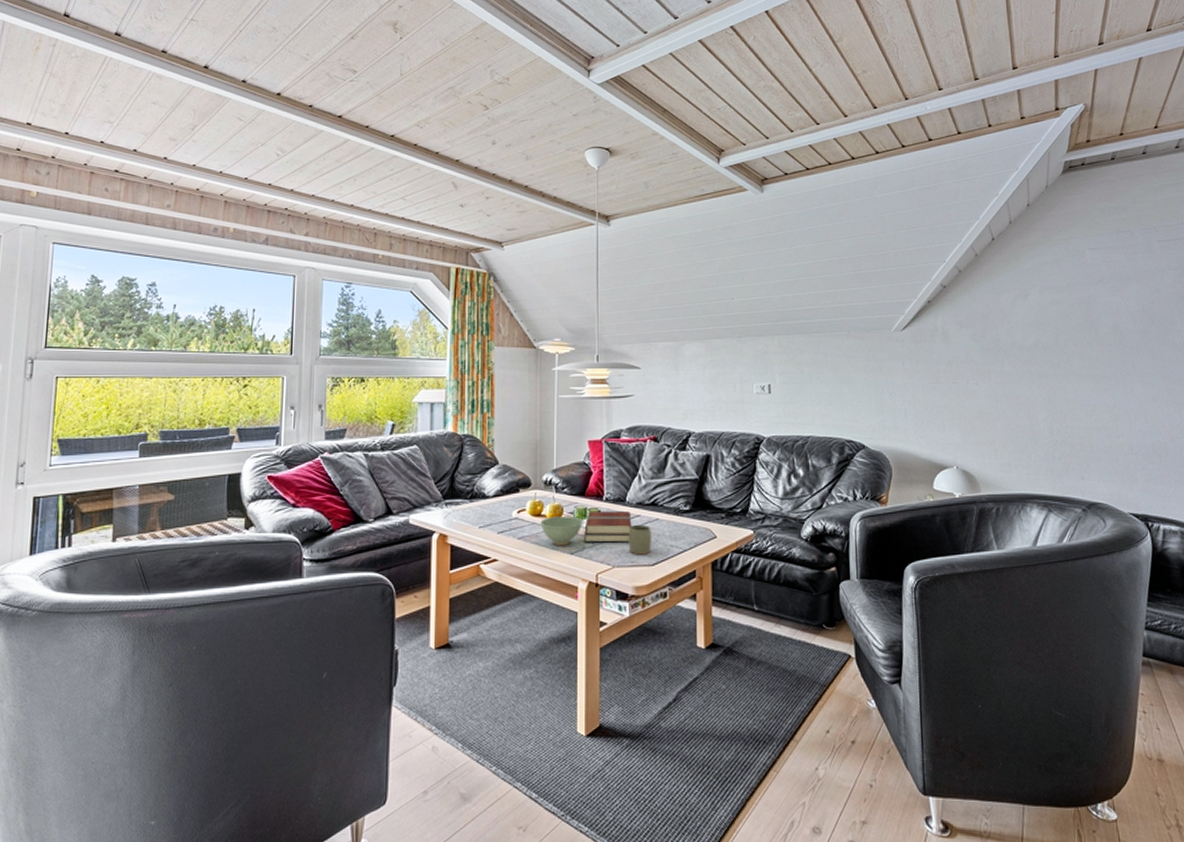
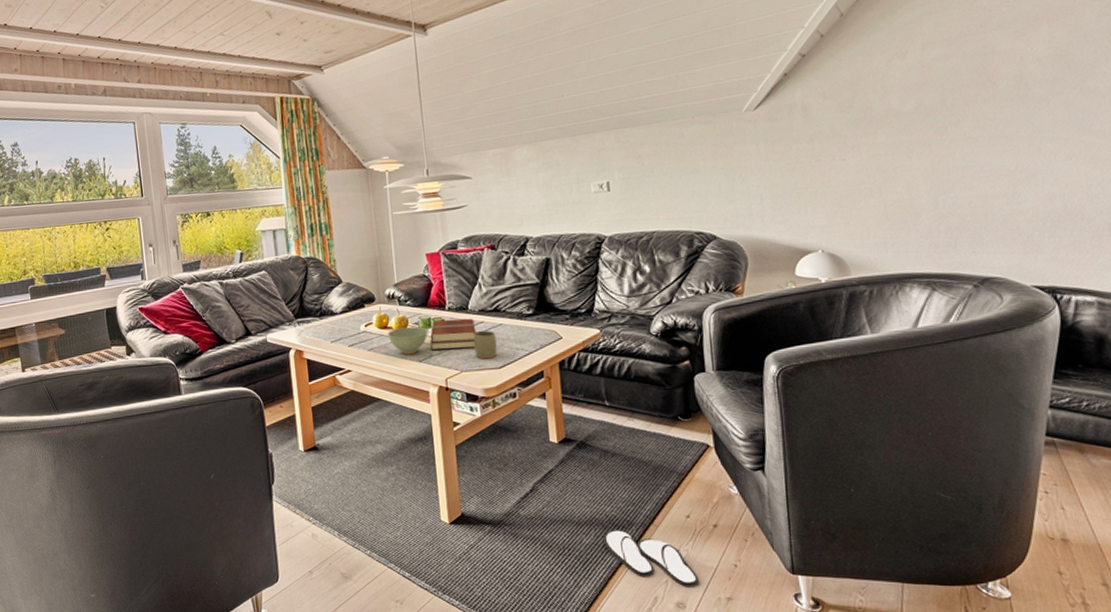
slippers: none [744,745,835,810] -> present [603,530,699,587]

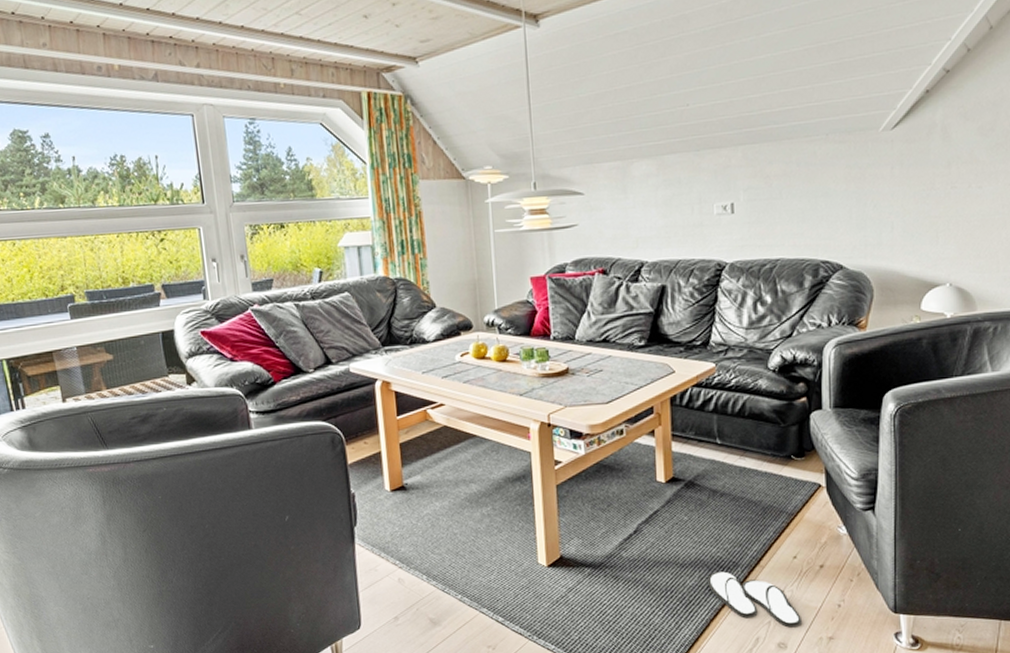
bowl: present [387,327,428,355] -> none [485,357,531,388]
books: present [430,318,477,351] -> none [532,349,583,384]
mug: present [473,330,498,359] -> none [579,362,605,394]

